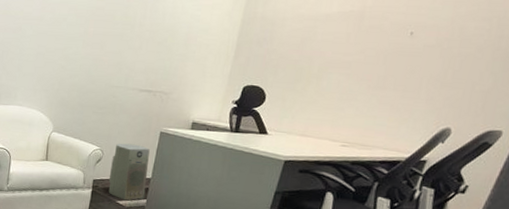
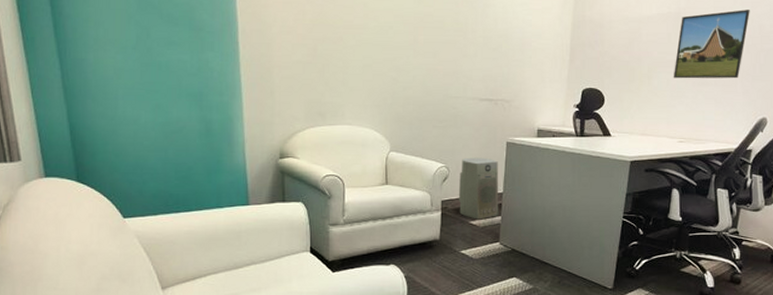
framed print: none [345,9,452,84] -> present [673,9,750,79]

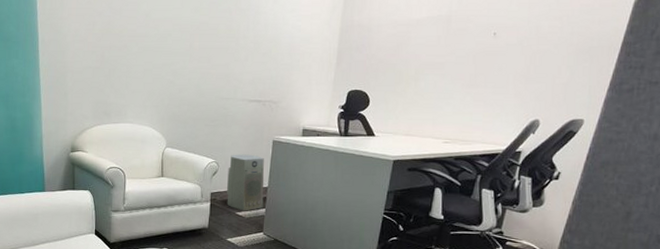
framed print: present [673,9,750,79] -> none [440,11,527,81]

